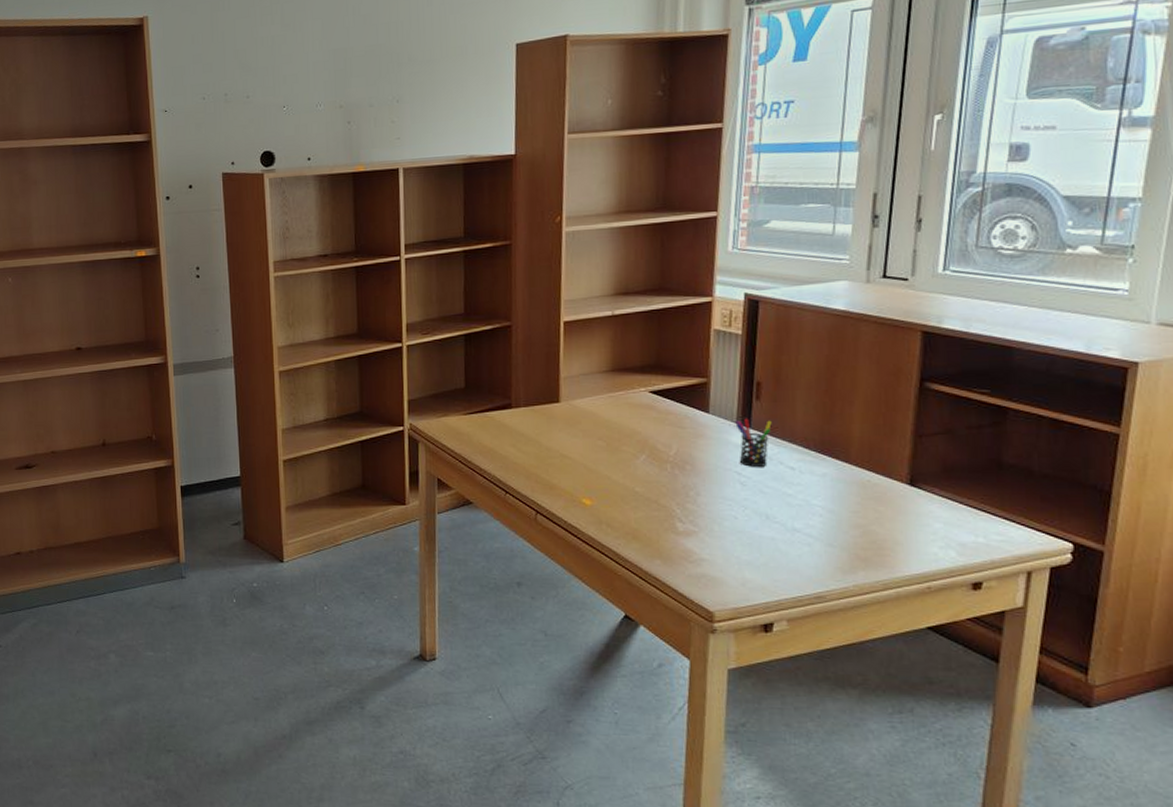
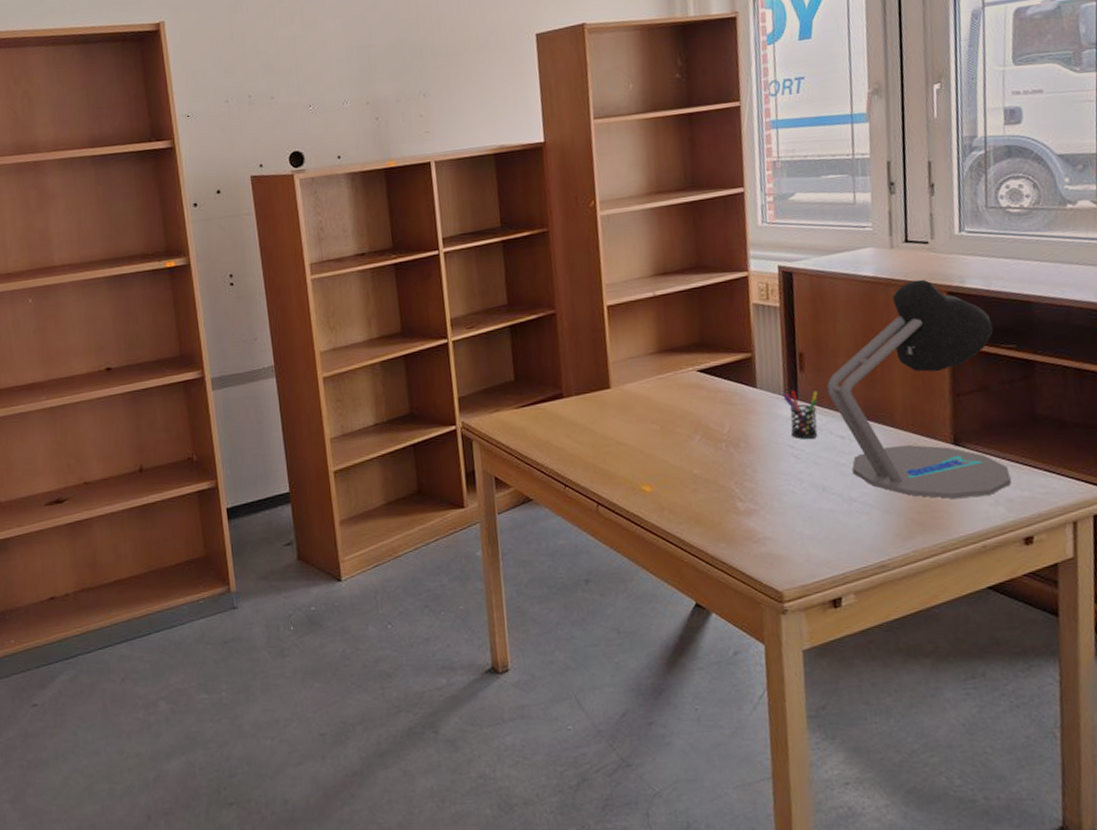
desk lamp: none [782,316,967,538] -> present [827,279,1012,499]

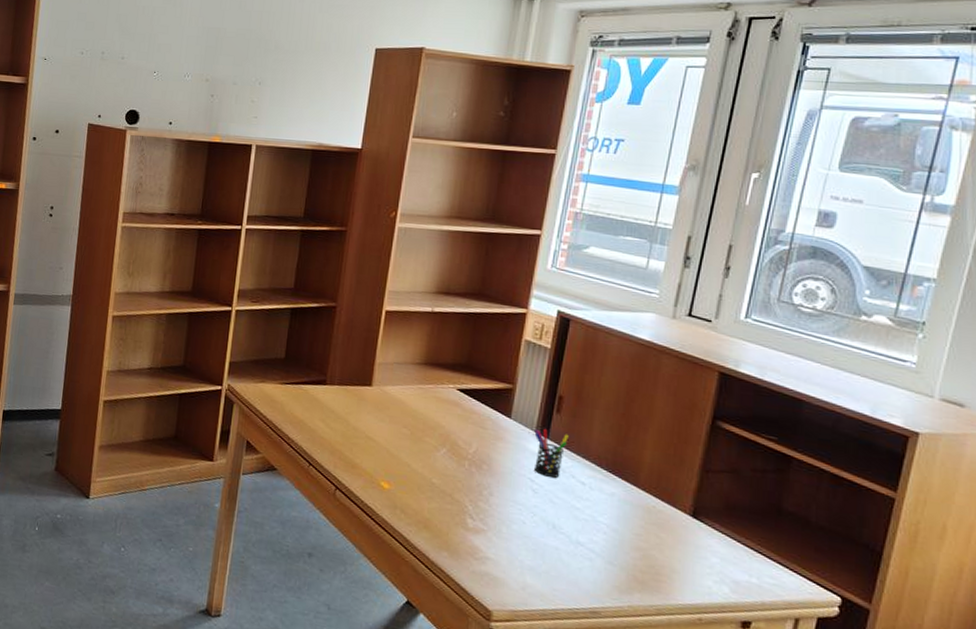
desk lamp: present [827,279,1012,499] -> none [579,353,758,573]

